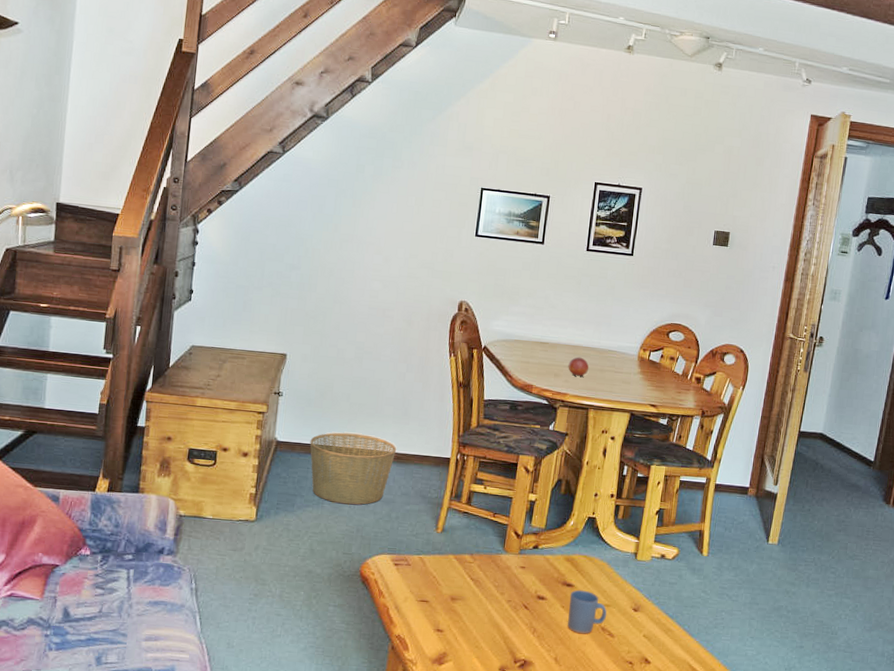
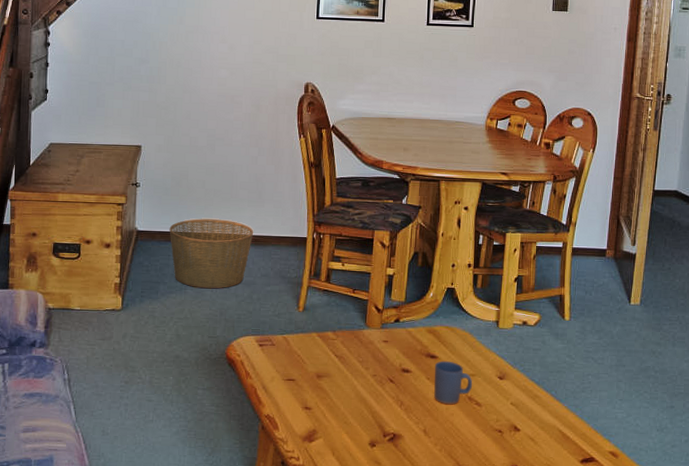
fruit: present [568,357,589,377] -> none [416,130,438,149]

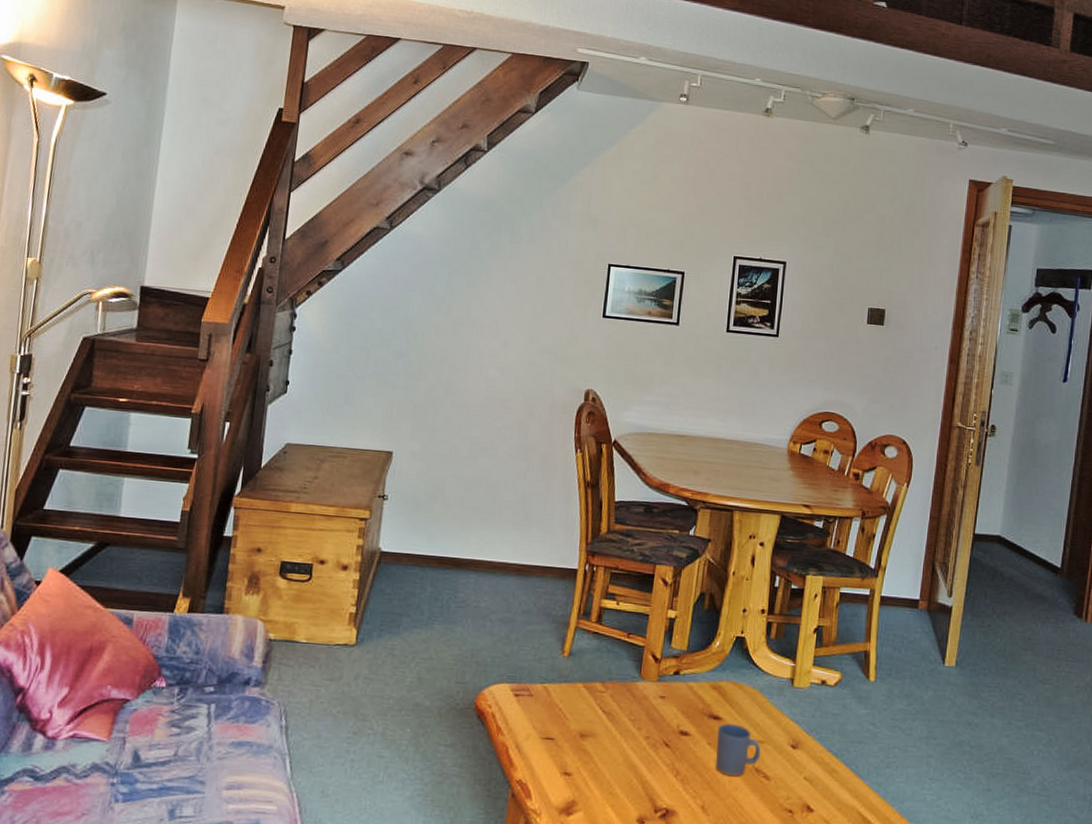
basket: present [169,218,254,289] -> none [418,540,517,626]

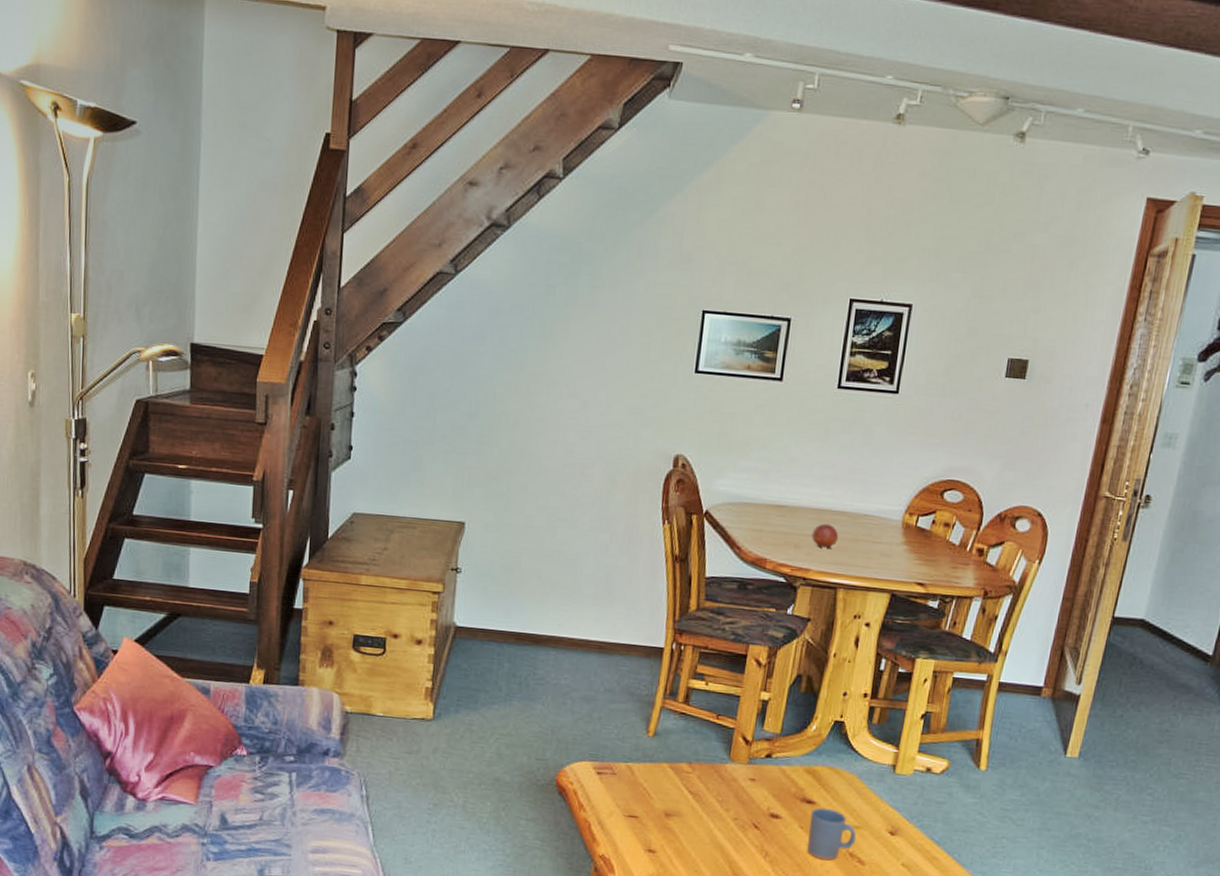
fruit: none [709,451,733,474] -> present [811,523,839,548]

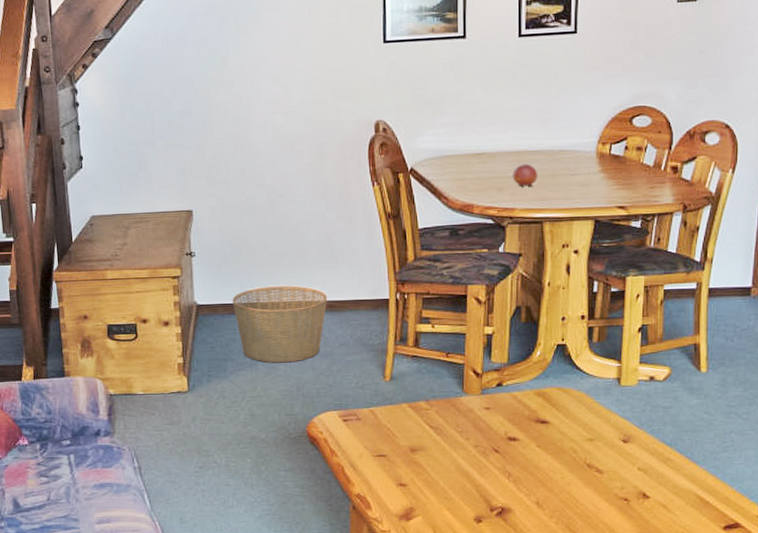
basket: none [494,616,599,703] -> present [232,285,328,363]
mug: present [806,807,857,860] -> none [545,425,592,474]

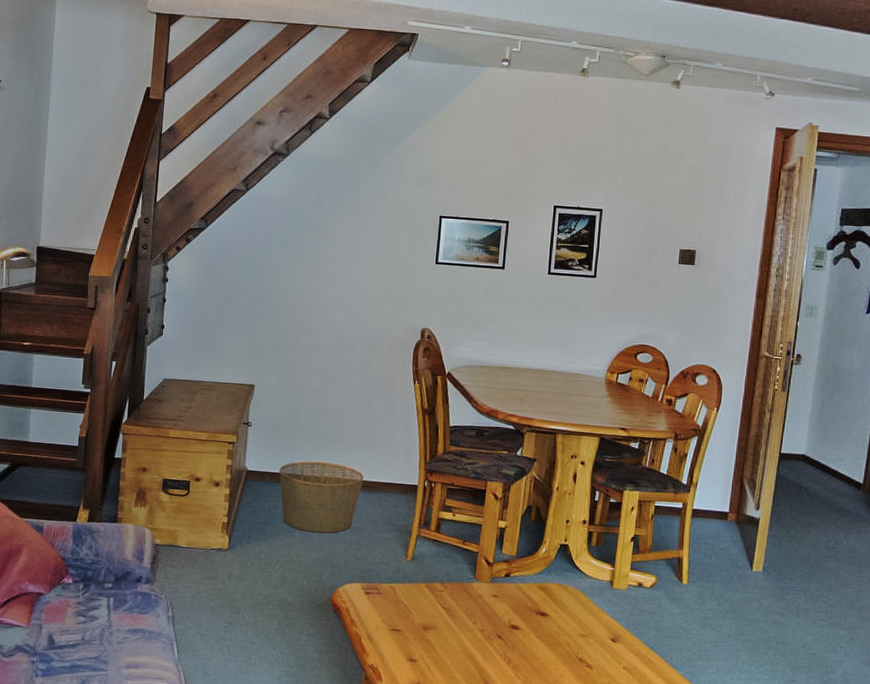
fruit: present [512,163,538,187] -> none [533,381,556,401]

